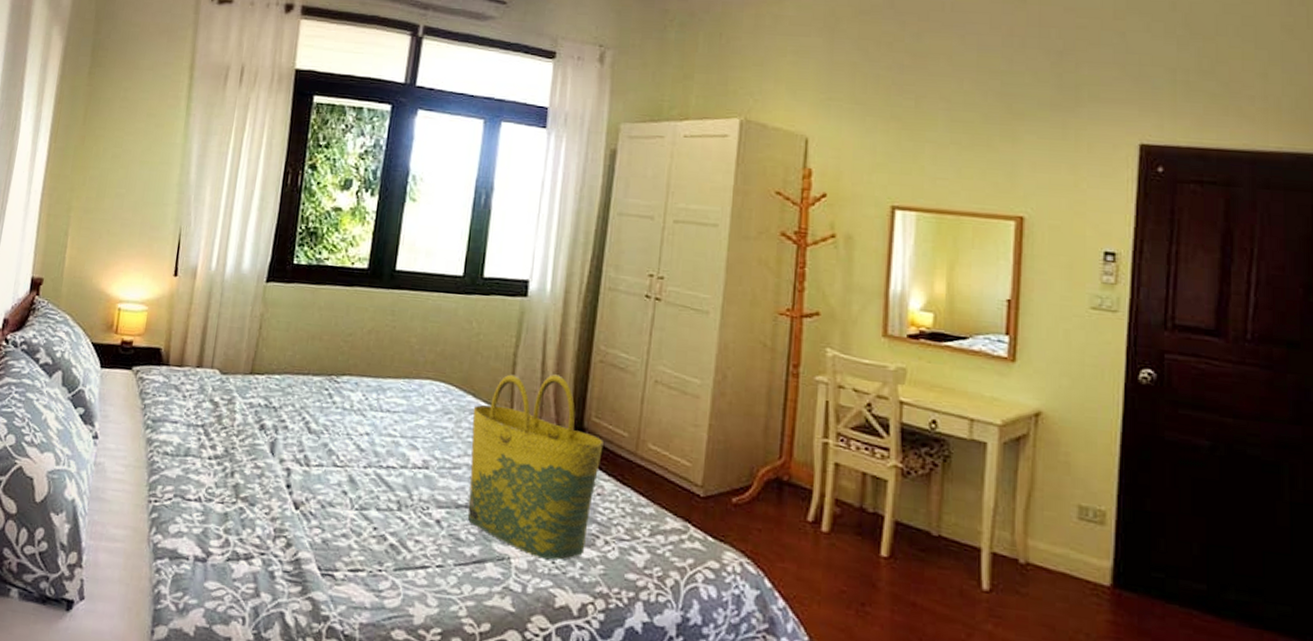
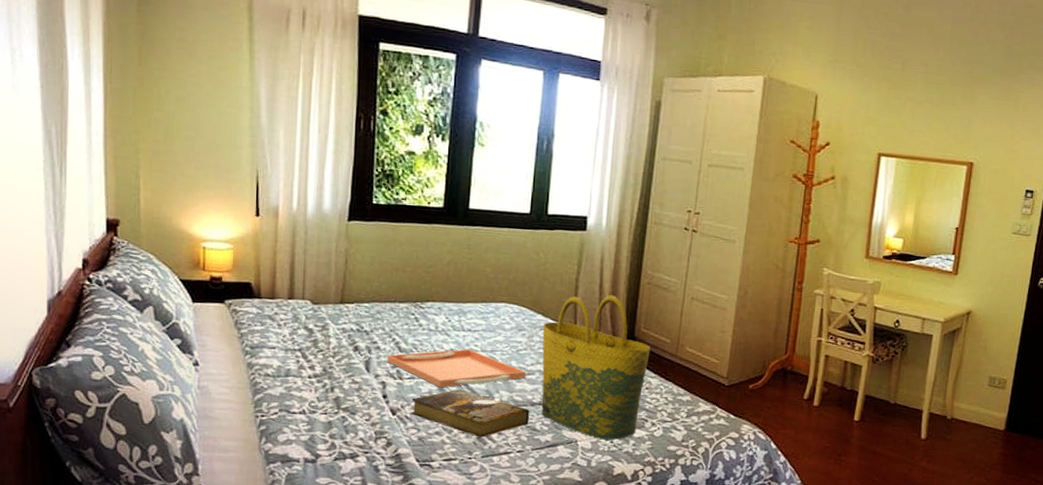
serving tray: none [294,433,451,479] -> present [386,348,526,388]
book: none [316,481,453,545] -> present [411,389,529,438]

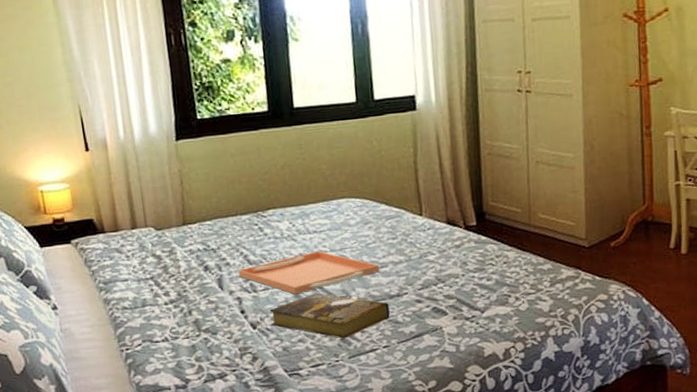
tote bag: present [541,295,651,440] -> none [388,172,503,322]

